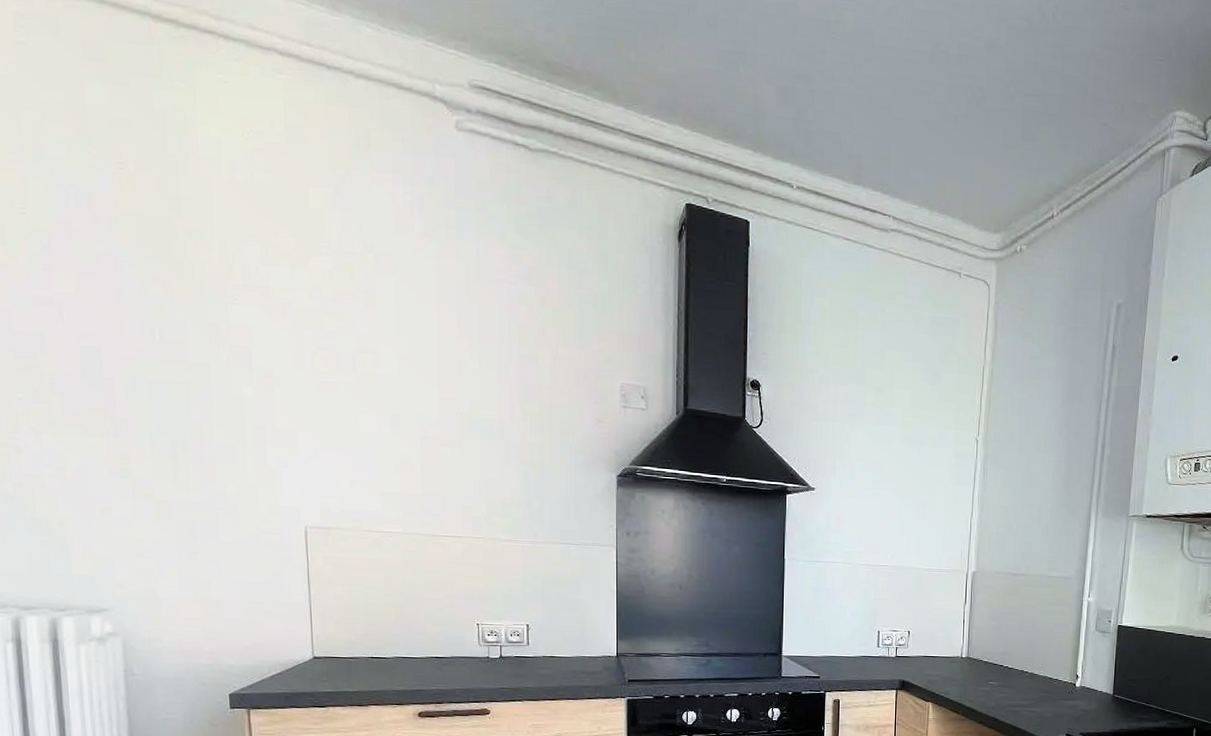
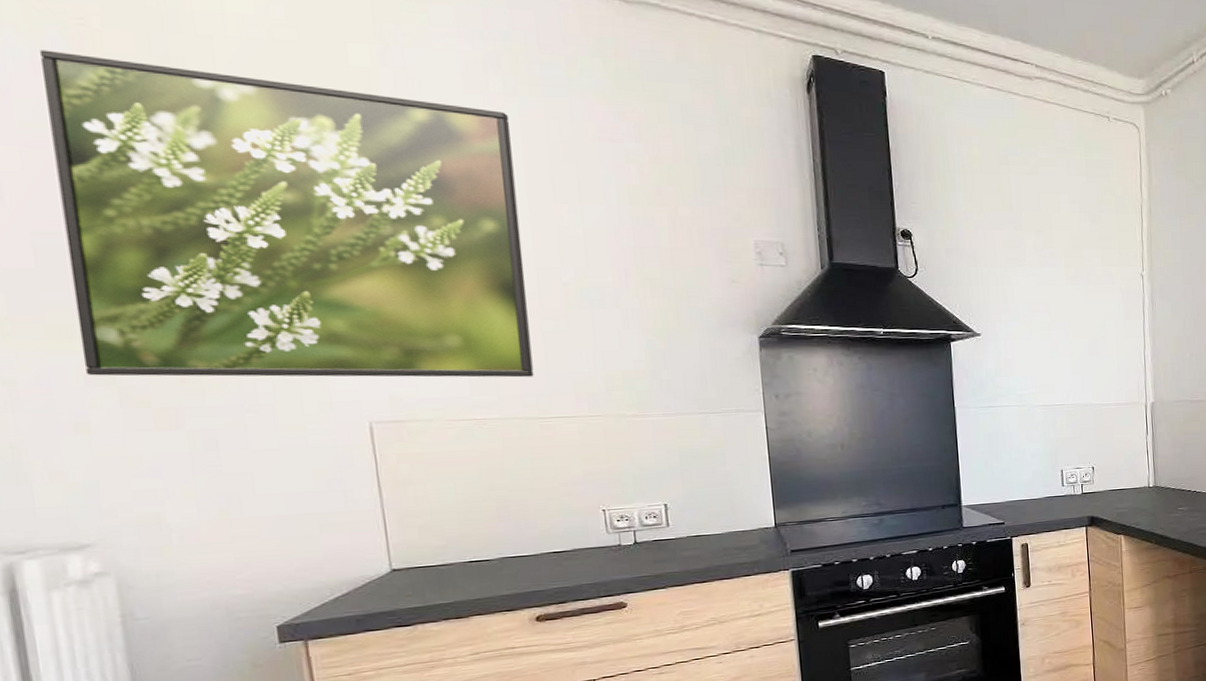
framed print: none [92,190,432,498] -> present [38,50,534,378]

